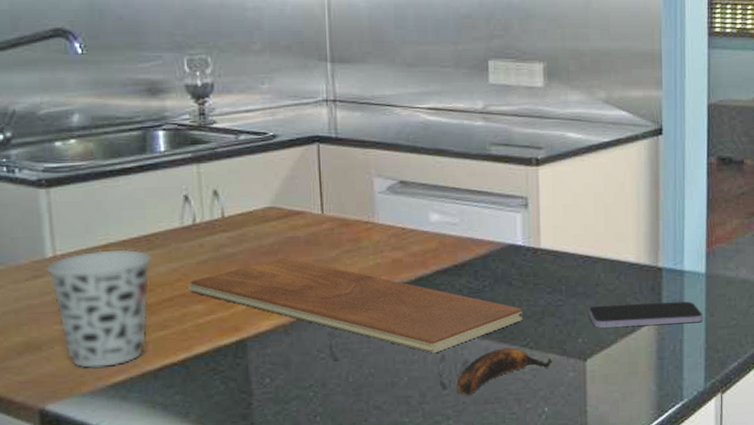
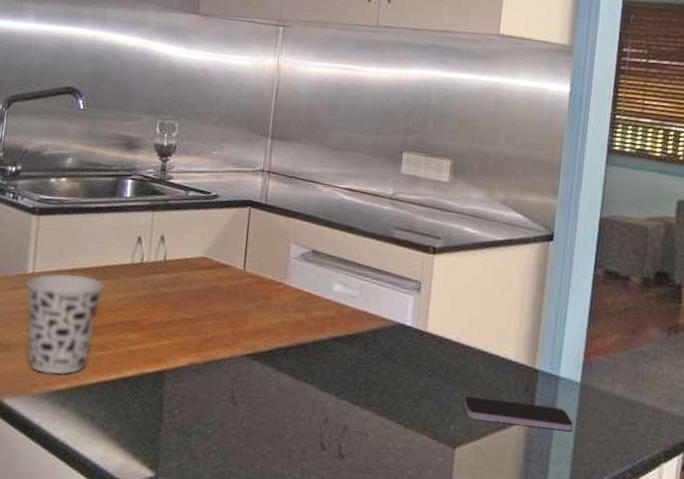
chopping board: present [187,258,522,354] -> none [127,304,403,415]
banana: present [456,347,553,395] -> none [334,421,424,461]

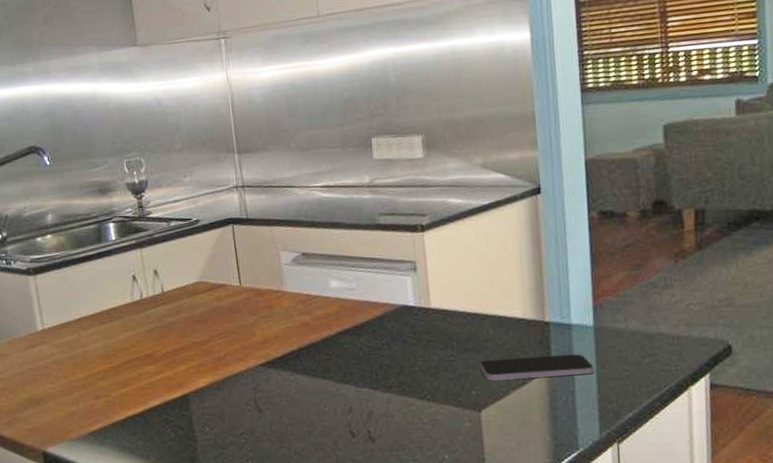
cup: present [26,272,105,376] -> none [39,321,115,420]

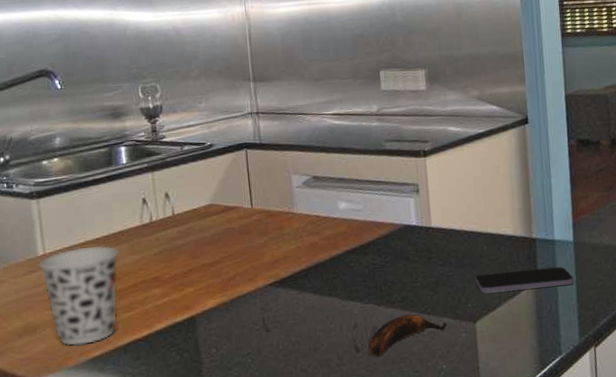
cup: none [39,321,115,420] -> present [39,245,120,347]
banana: none [364,400,449,443] -> present [368,314,447,357]

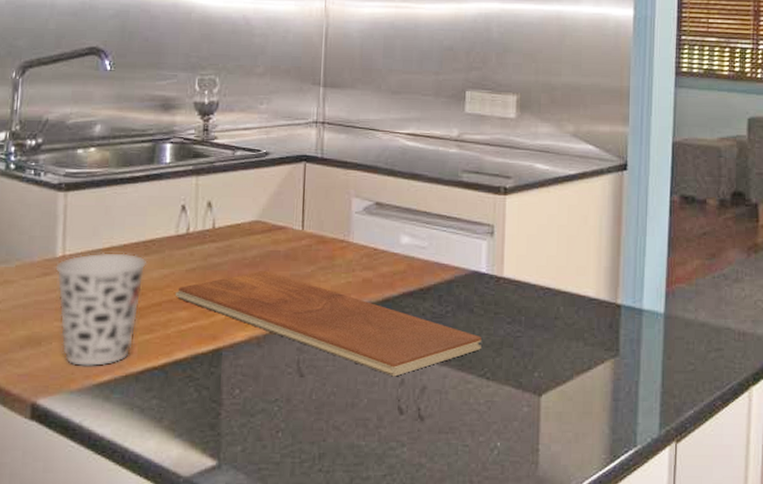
chopping board: none [147,246,420,322] -> present [175,271,482,377]
banana: present [368,314,447,357] -> none [413,376,508,422]
smartphone: present [474,267,574,294] -> none [545,339,661,364]

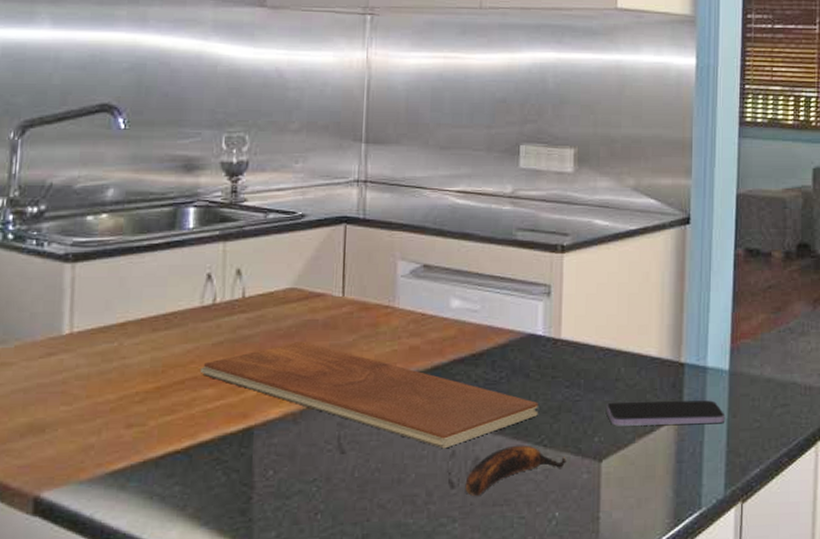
cup: present [55,252,148,367] -> none [61,328,168,455]
banana: none [413,376,508,422] -> present [465,445,566,496]
smartphone: none [545,339,661,364] -> present [605,400,726,426]

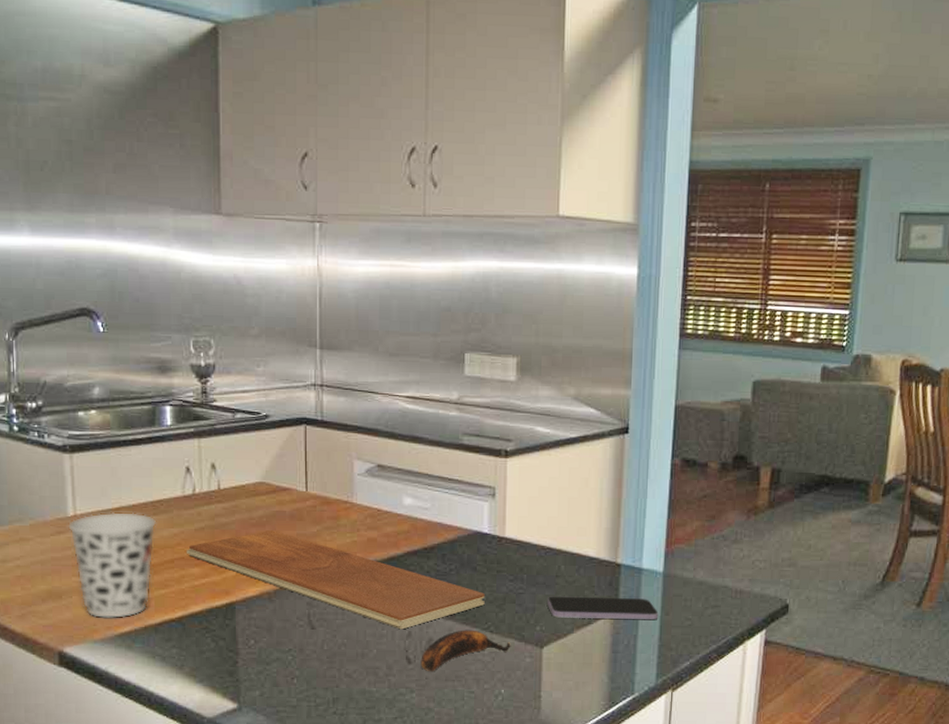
cup: none [61,328,168,455] -> present [68,512,157,619]

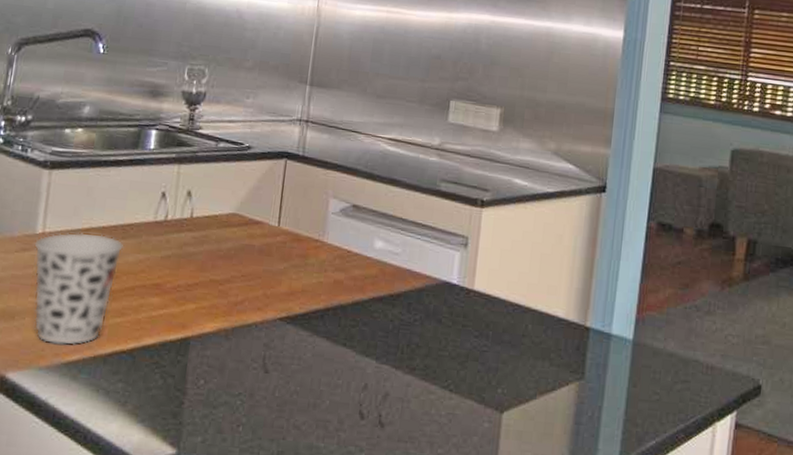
chopping board: present [186,530,485,630] -> none [148,264,448,381]
banana: present [421,629,511,671] -> none [374,386,470,430]
smartphone: present [546,596,659,619] -> none [510,356,626,391]

